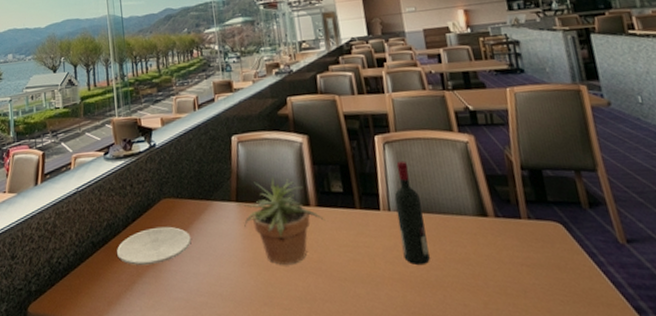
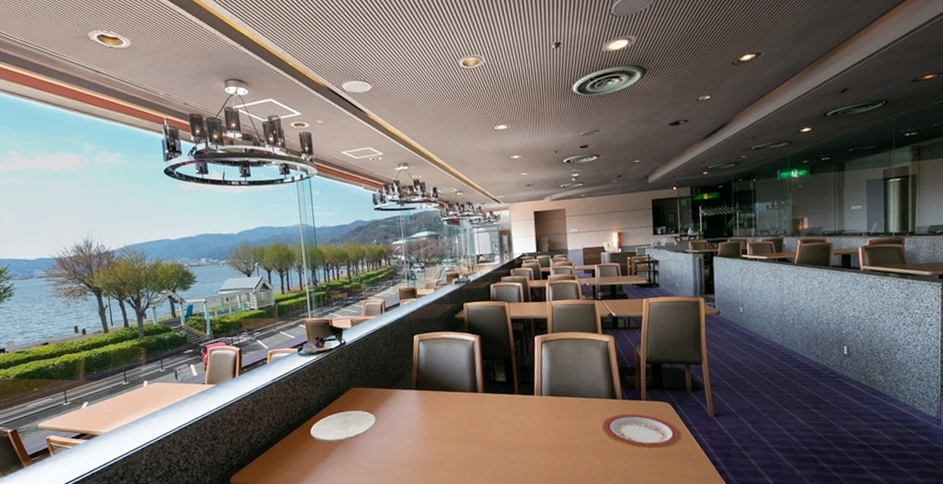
potted plant: present [236,176,326,265] -> none [416,369,490,439]
wine bottle: present [394,161,430,264] -> none [546,356,569,436]
plate: none [471,236,585,287] -> present [601,413,682,449]

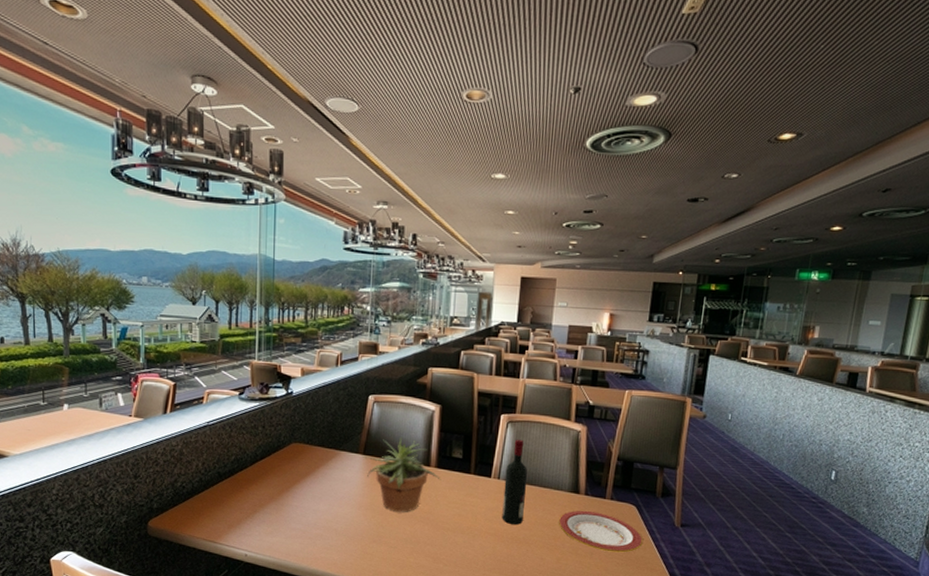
plate: present [310,410,376,442] -> none [242,467,315,499]
potted plant: none [416,369,490,439] -> present [363,436,442,512]
wine bottle: none [546,356,569,436] -> present [502,439,528,525]

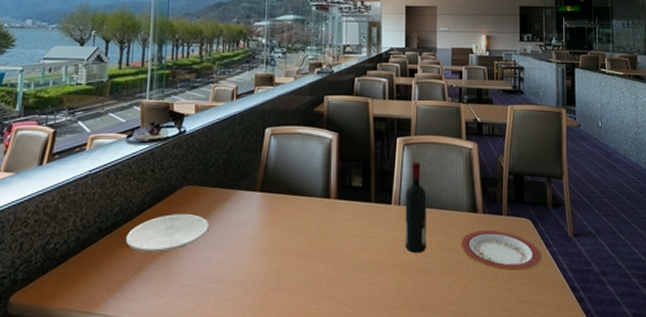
plate: none [242,467,315,499] -> present [126,213,209,253]
potted plant: present [363,436,442,512] -> none [260,169,342,252]

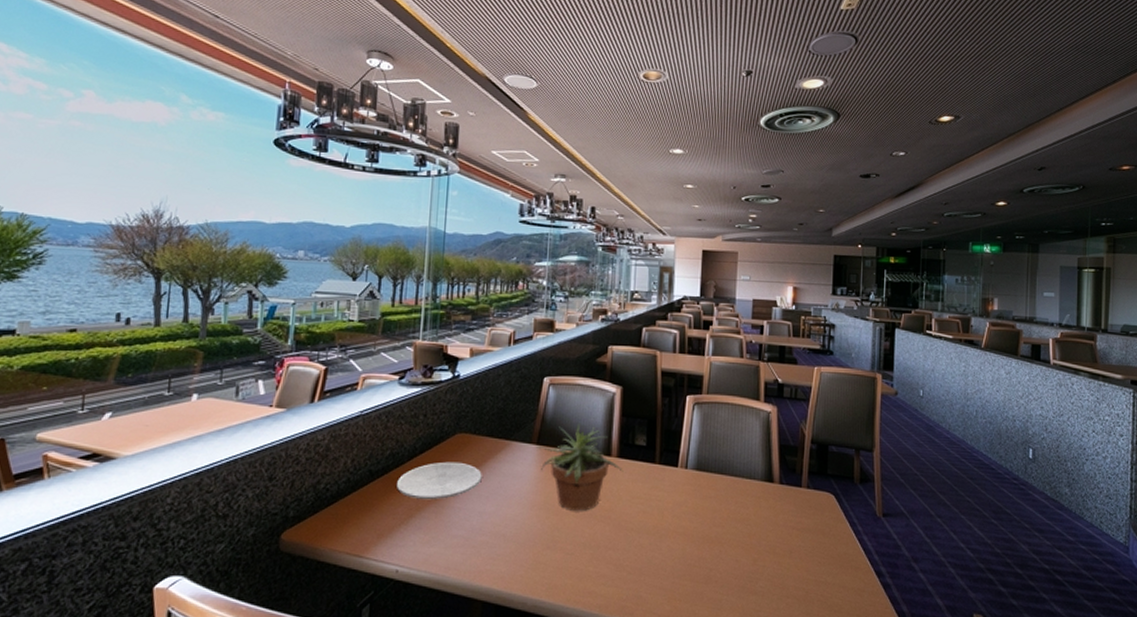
potted plant: none [260,169,342,252] -> present [536,423,624,511]
wine bottle: present [405,161,427,253] -> none [691,422,718,521]
plate: present [460,229,542,272] -> none [752,501,844,550]

